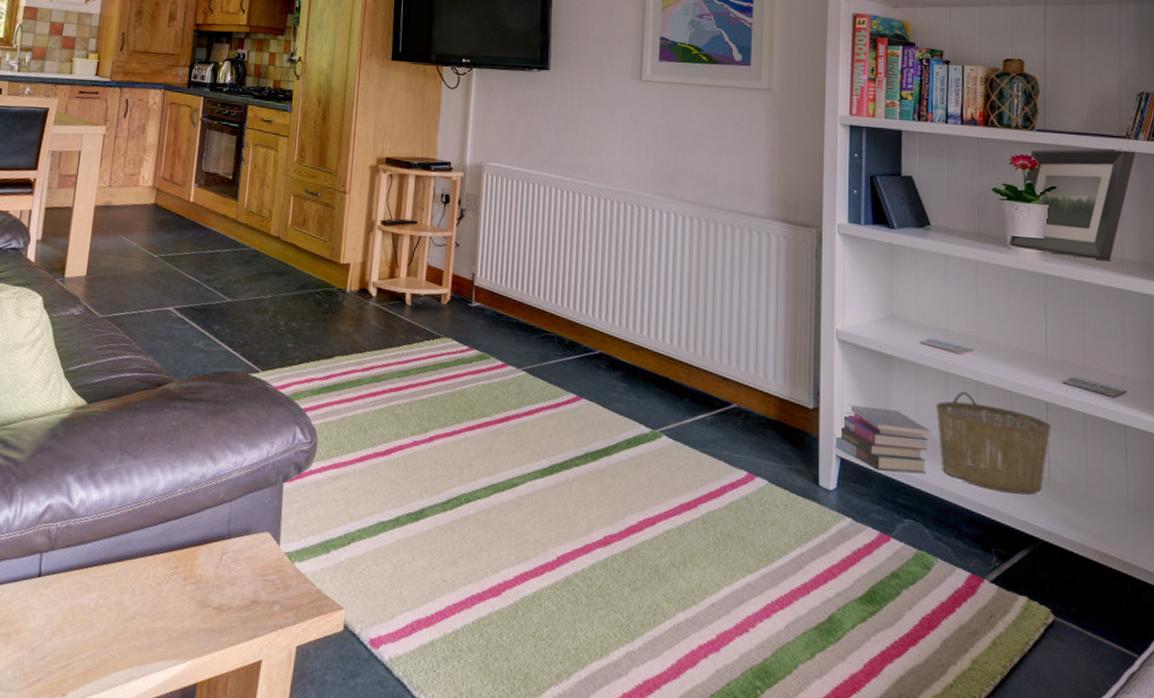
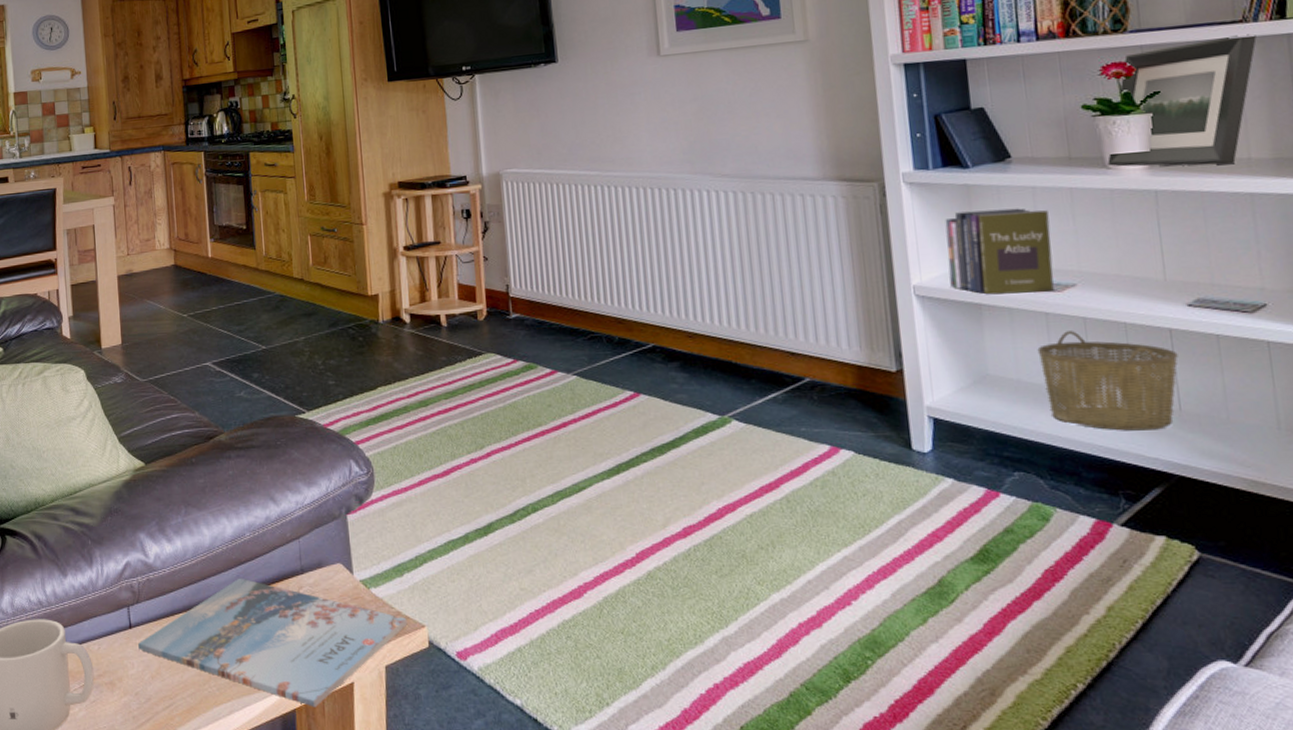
magazine: none [44,535,326,684] -> present [138,578,408,708]
books: present [834,404,932,473] -> none [923,360,1036,426]
books: none [868,268,957,353] -> present [945,208,1054,295]

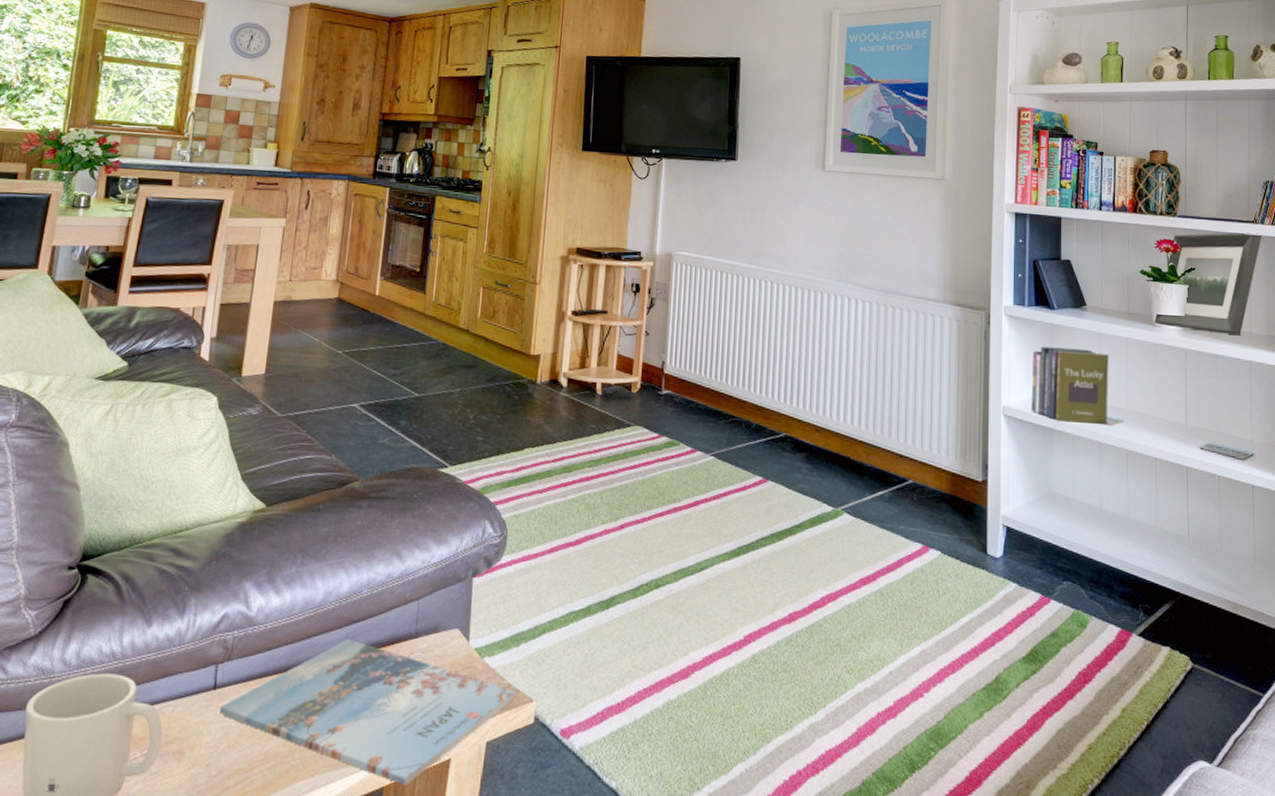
basket: present [1037,331,1178,431] -> none [1090,460,1191,553]

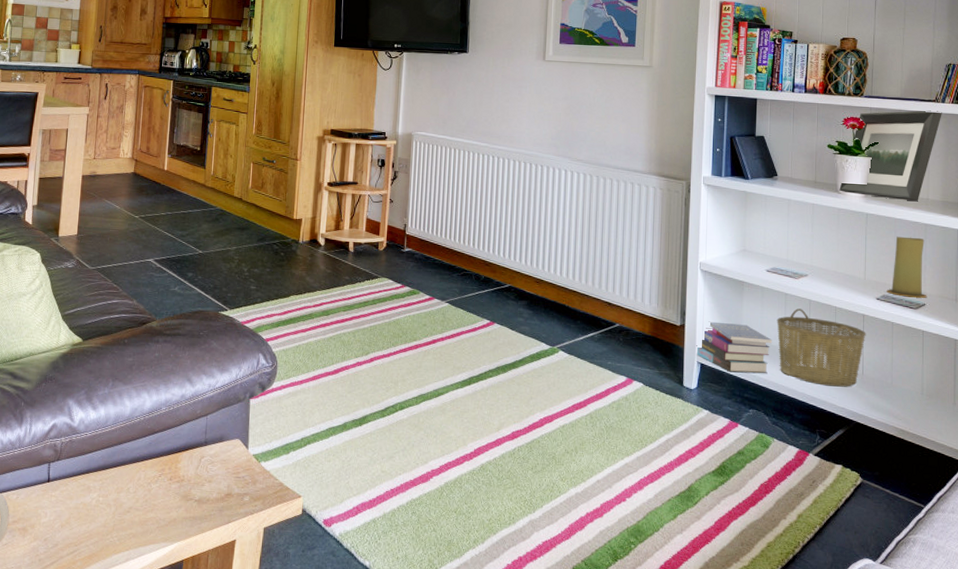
magazine: present [219,638,517,786] -> none [53,445,287,560]
books: none [1001,476,1087,538] -> present [696,321,773,373]
books: present [1031,346,1109,424] -> none [725,211,796,278]
basket: none [1090,460,1191,553] -> present [776,308,866,387]
candle: none [1211,375,1256,447] -> present [887,236,927,298]

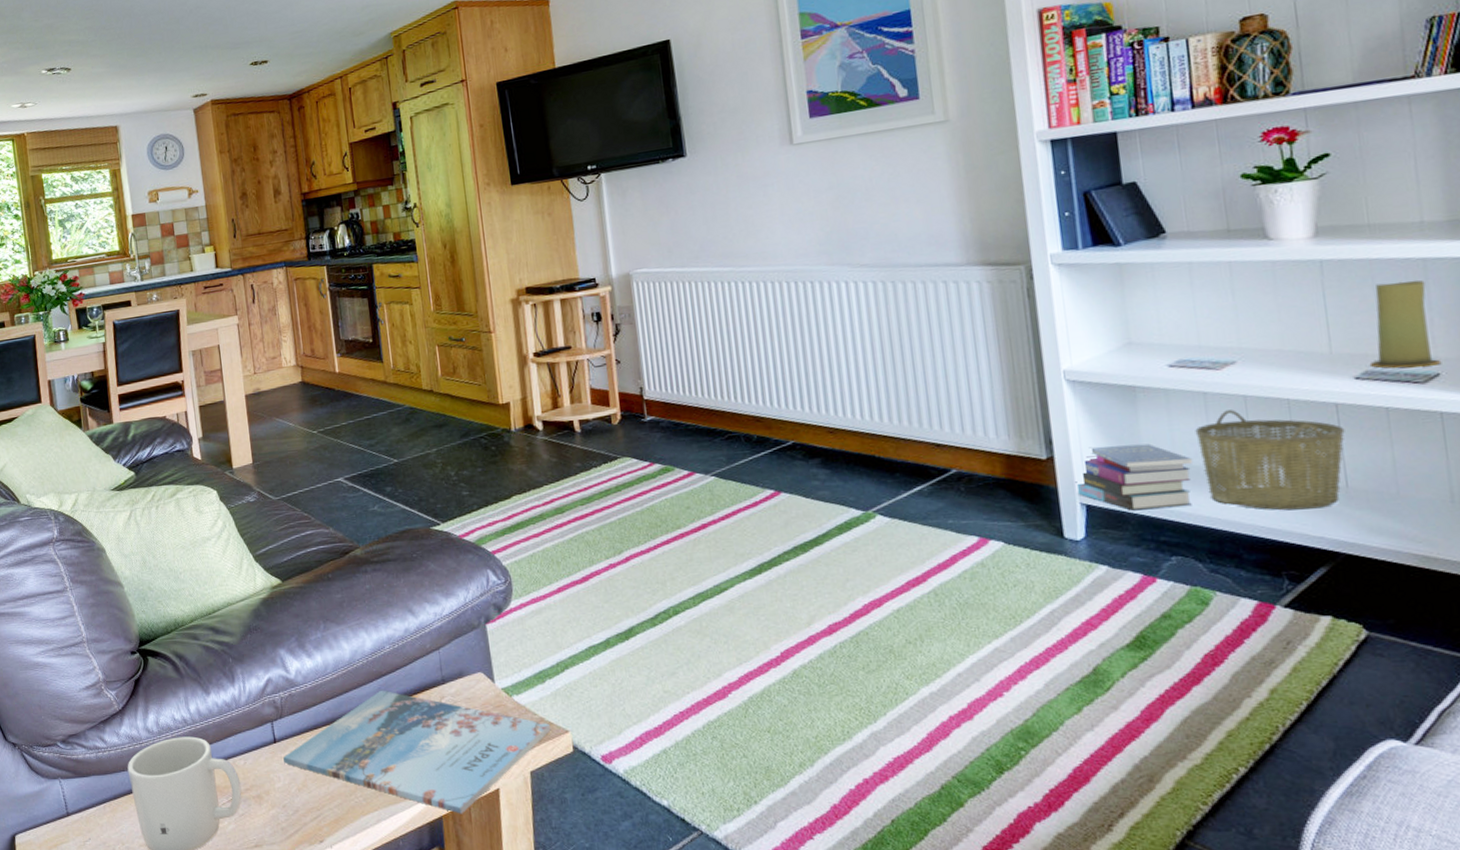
magazine: none [53,445,287,560] -> present [283,690,551,814]
picture frame: present [839,110,942,202] -> none [1269,90,1430,238]

